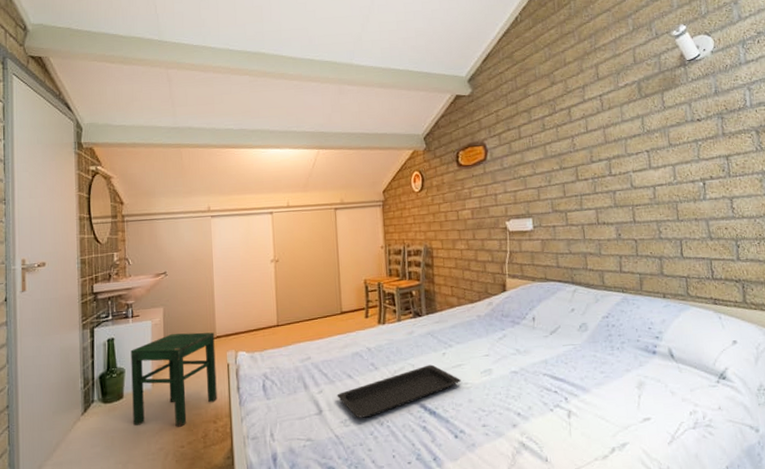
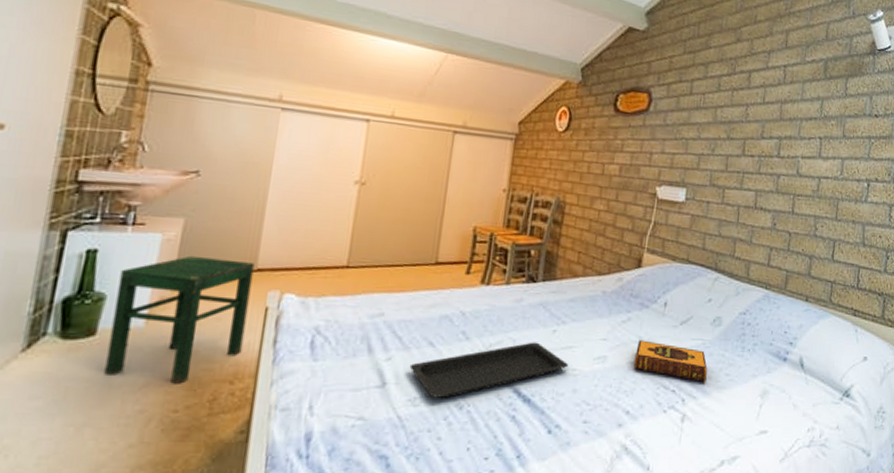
hardback book: none [516,351,584,382] -> present [634,340,708,383]

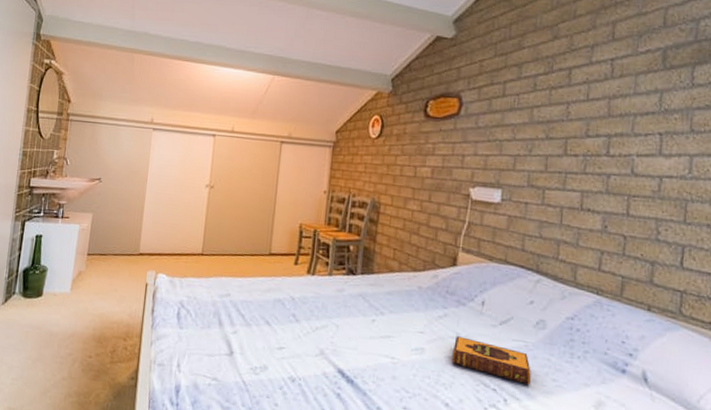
stool: present [104,255,255,384] -> none [47,241,138,337]
serving tray: present [409,342,569,398] -> none [251,328,388,371]

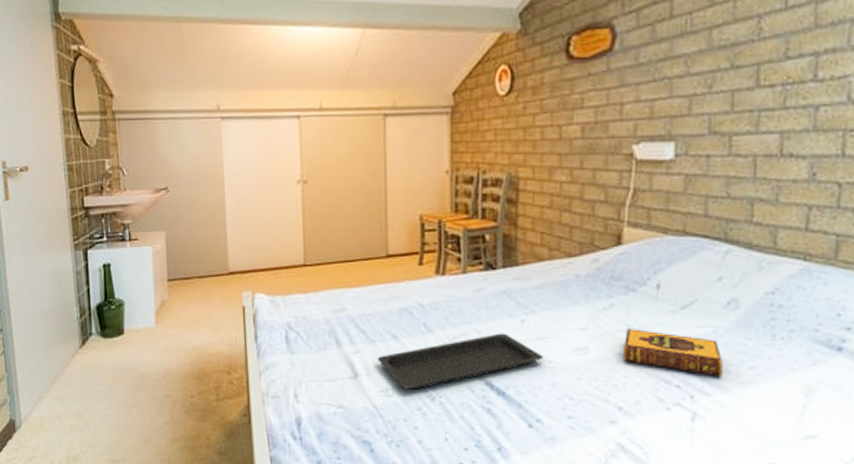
serving tray: none [251,328,388,371] -> present [377,333,544,390]

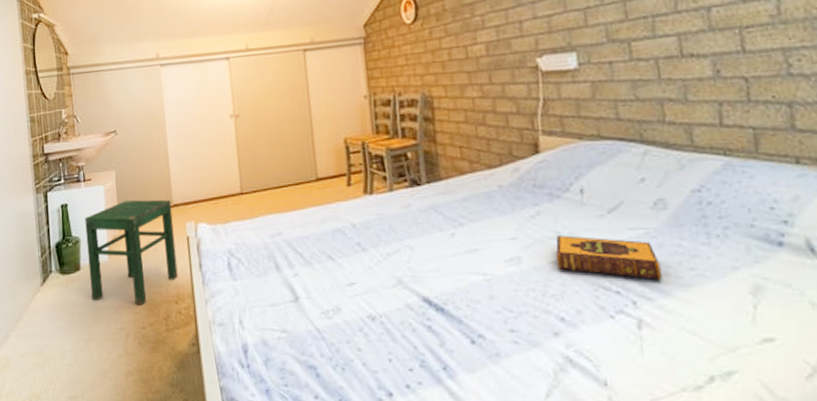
stool: none [130,264,231,374] -> present [85,199,178,306]
serving tray: present [377,333,544,390] -> none [315,247,478,310]

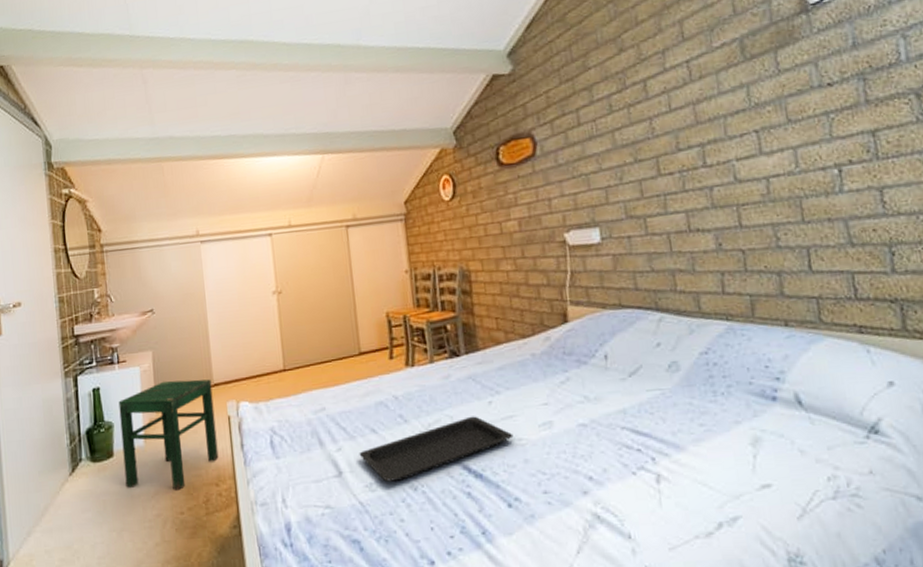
serving tray: none [315,247,478,310] -> present [359,416,514,482]
hardback book: present [556,235,662,281] -> none [584,399,677,437]

